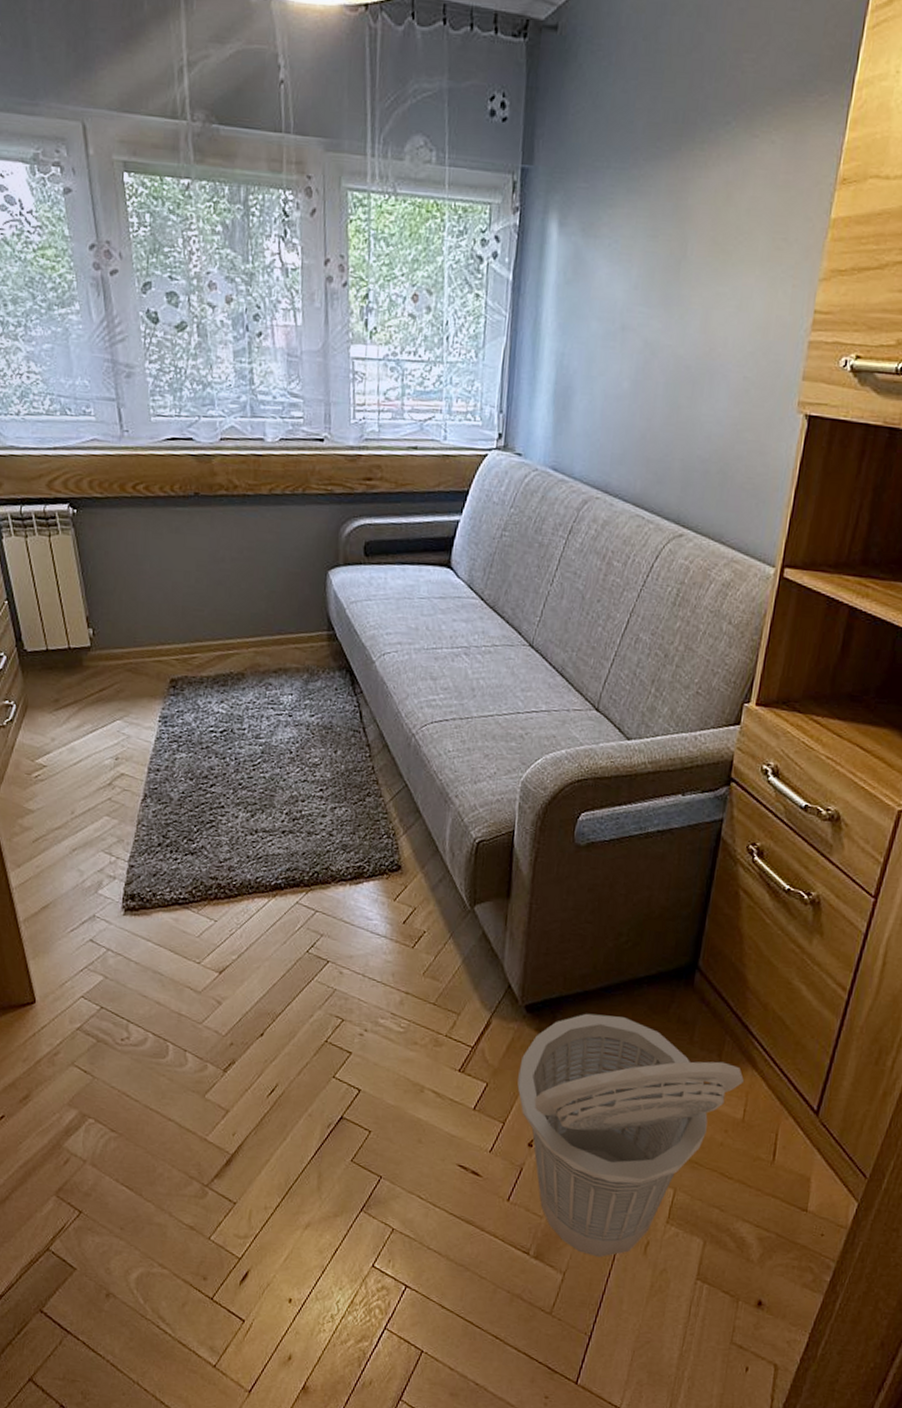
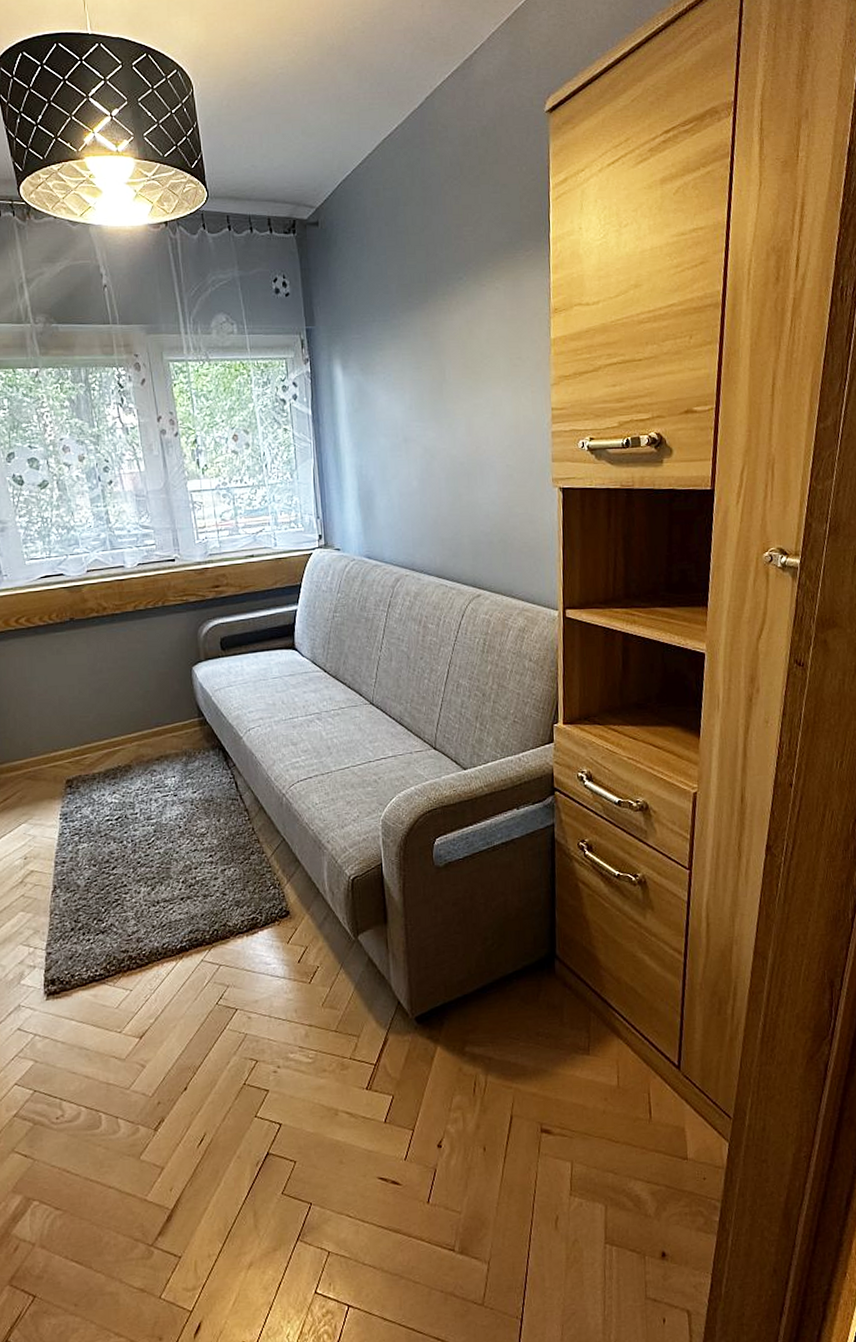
laundry basket: present [517,1013,745,1258] -> none [419,1012,613,1241]

